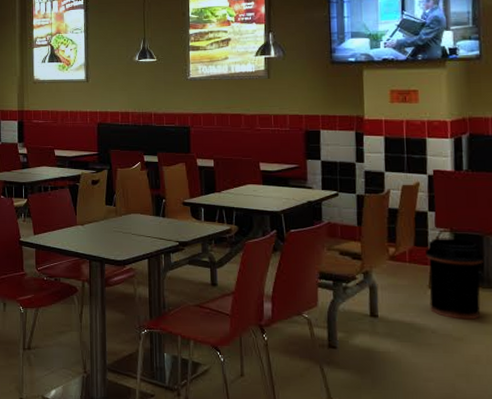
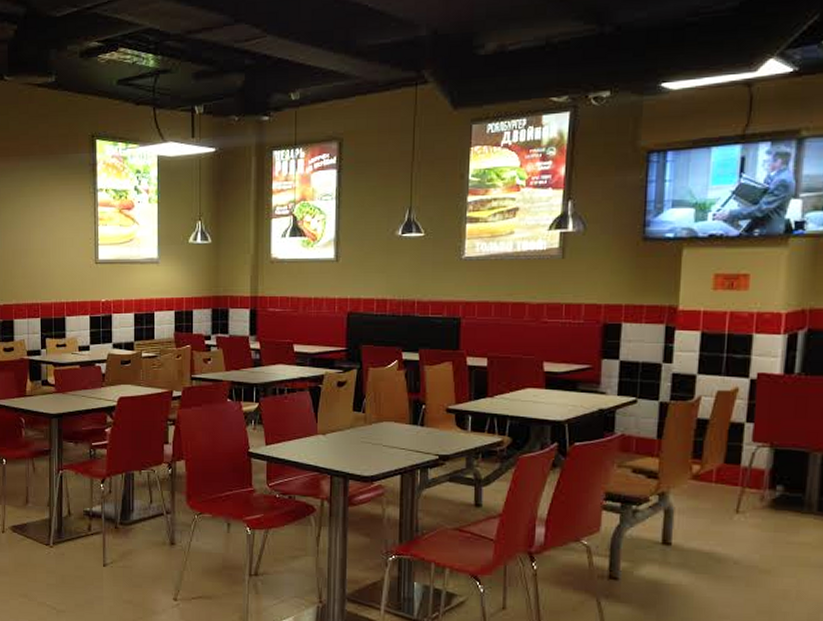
trash can: present [426,238,483,320] -> none [735,454,807,550]

